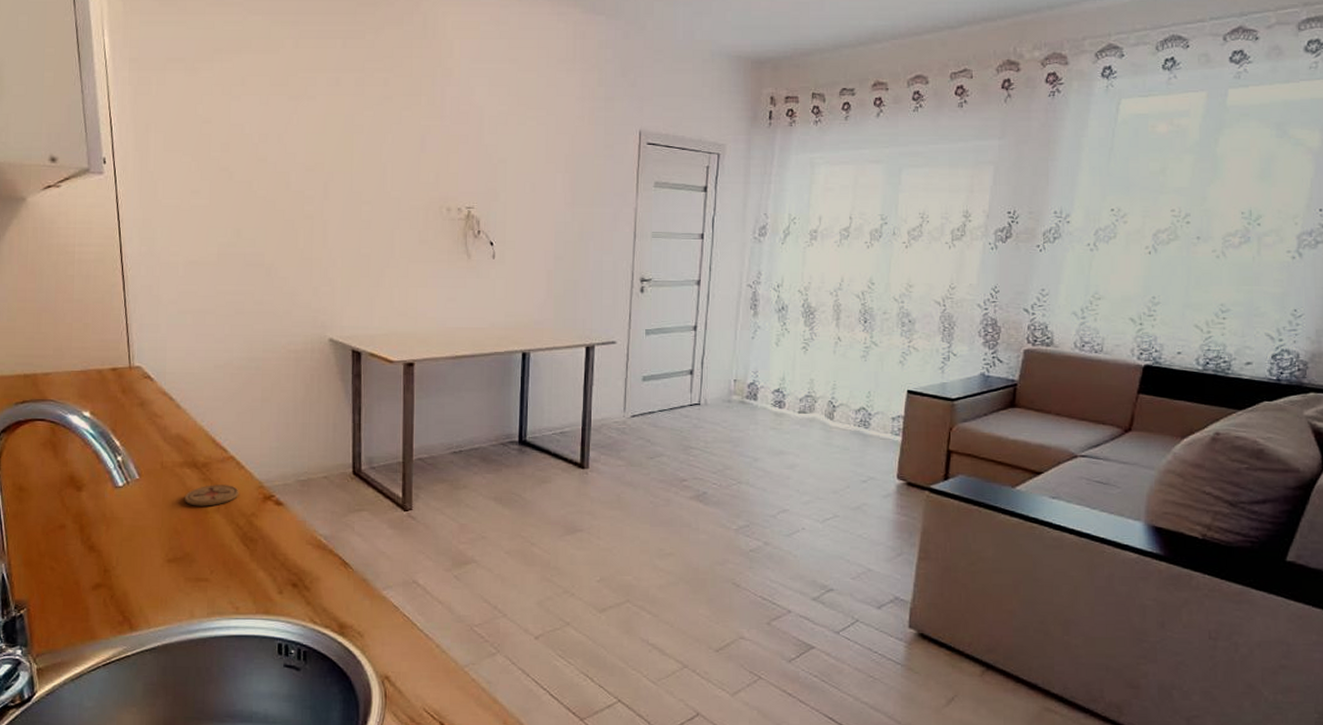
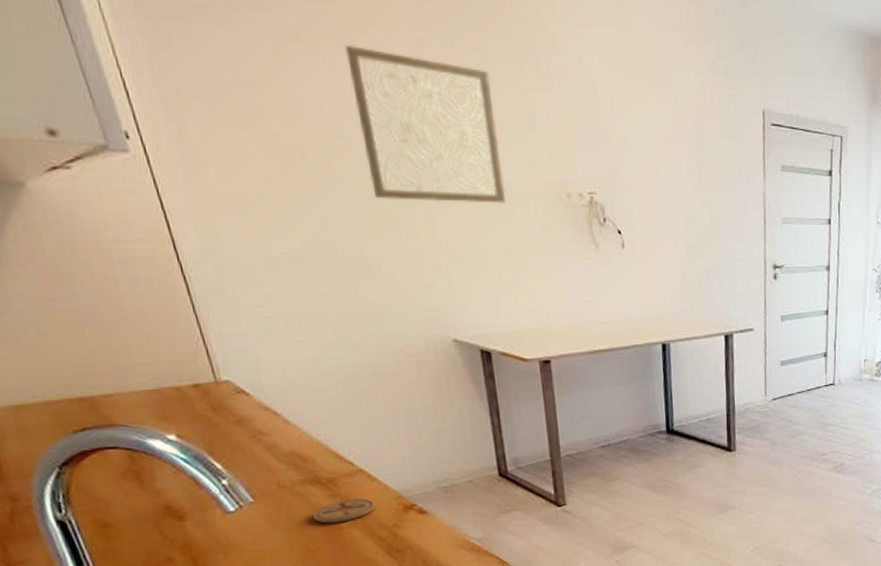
wall art: none [277,85,393,217] -> present [344,44,506,203]

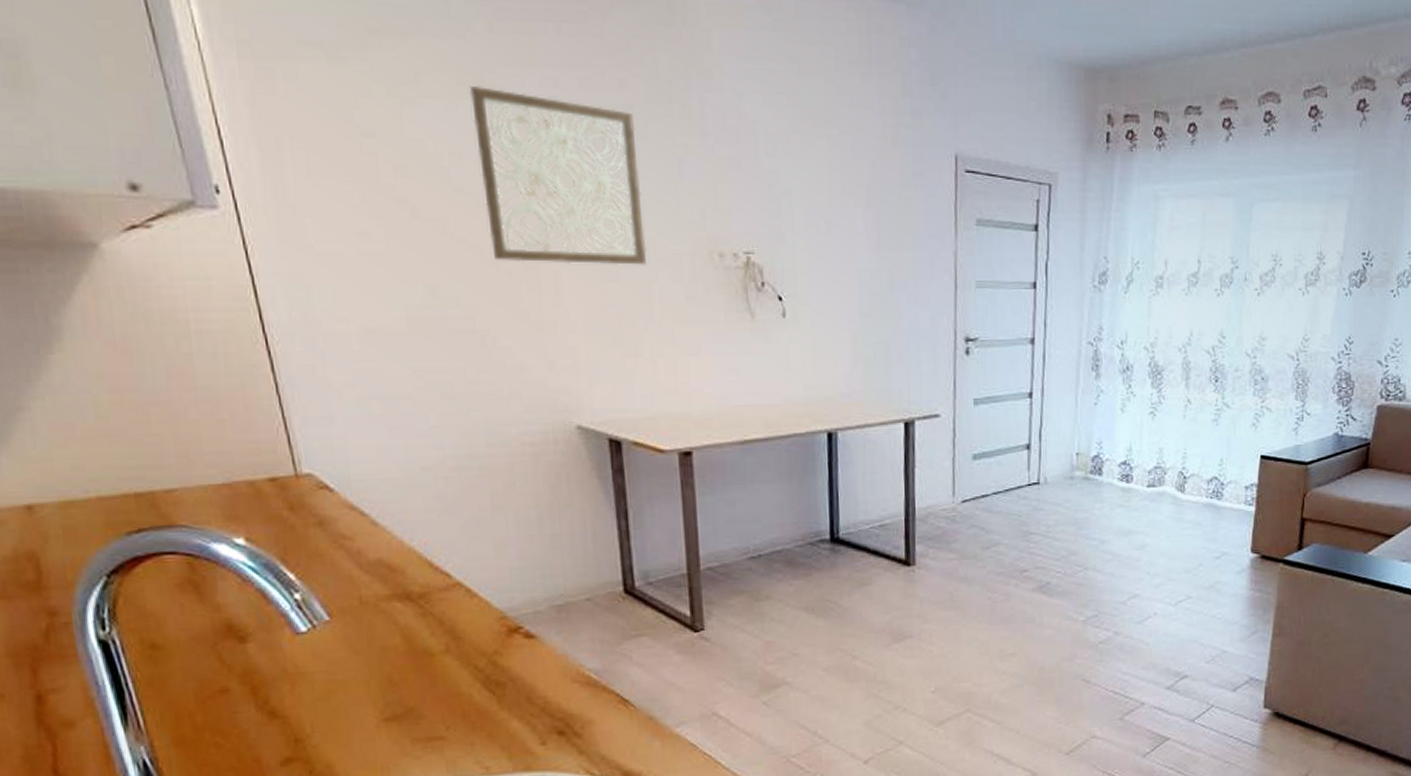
coaster: present [312,498,376,524] -> none [397,618,474,649]

